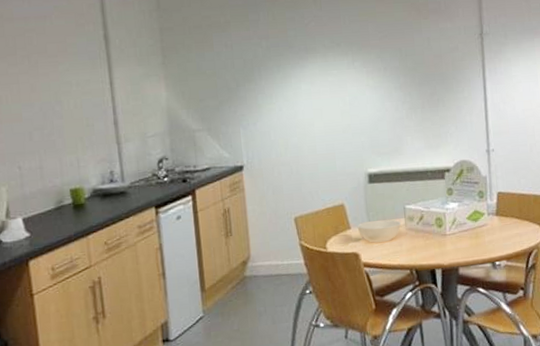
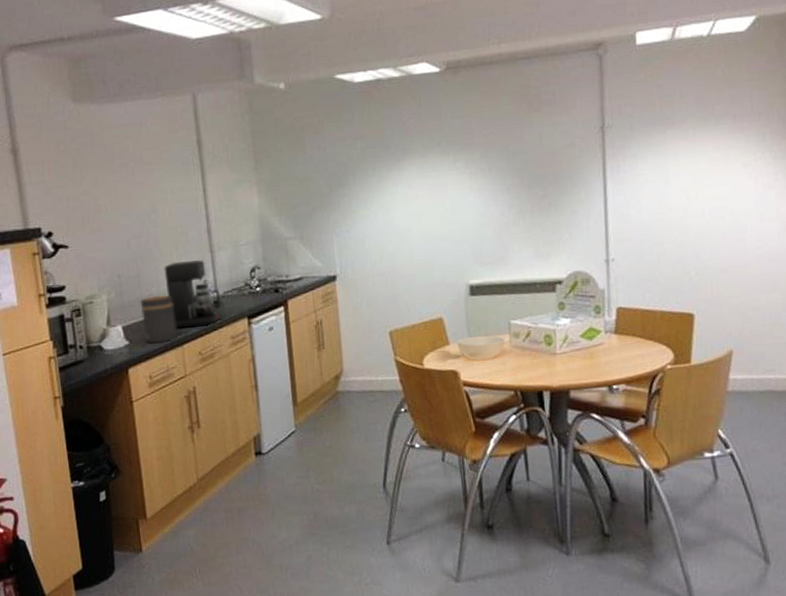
cylinder: none [42,186,82,236] -> present [140,295,177,344]
coffee maker: none [68,150,128,220] -> present [164,259,221,330]

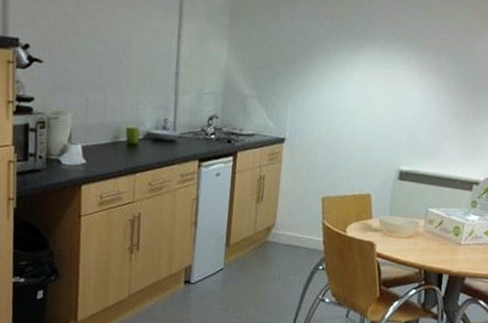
cylinder: present [140,295,177,344] -> none [101,123,133,168]
coffee maker: present [164,259,221,330] -> none [129,96,178,161]

